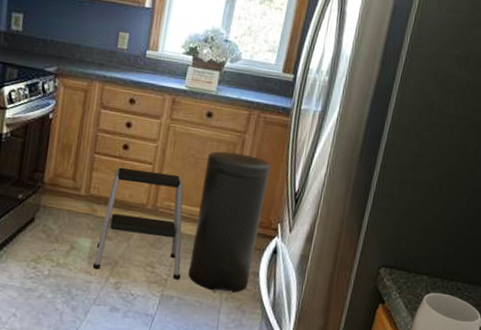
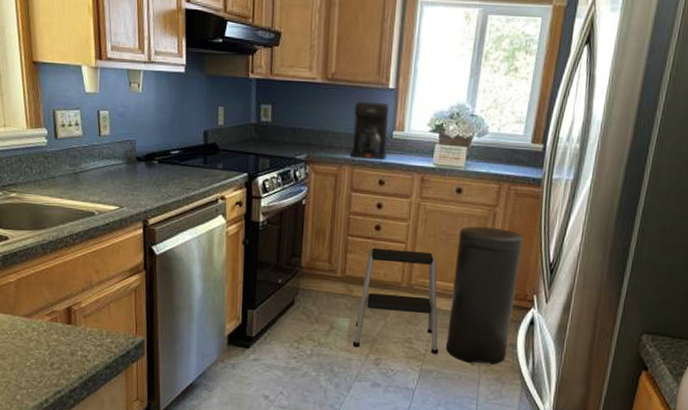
coffee maker: none [101,17,145,80] -> present [350,101,390,161]

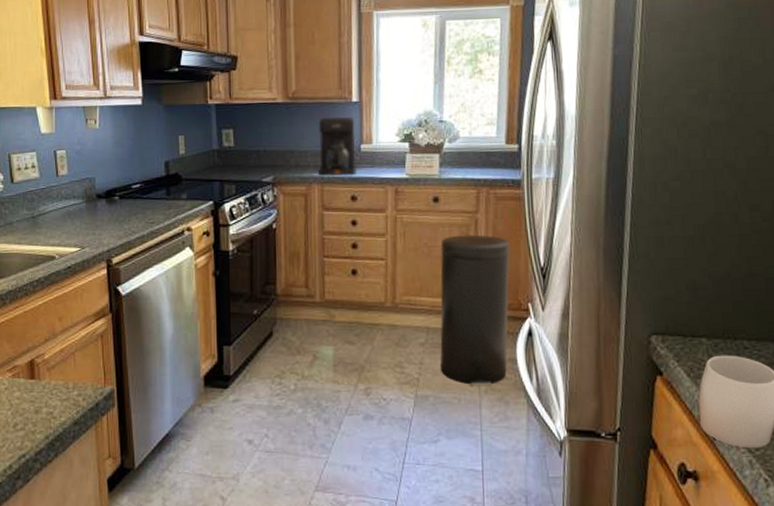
step stool: present [352,247,439,354] -> none [339,267,433,377]

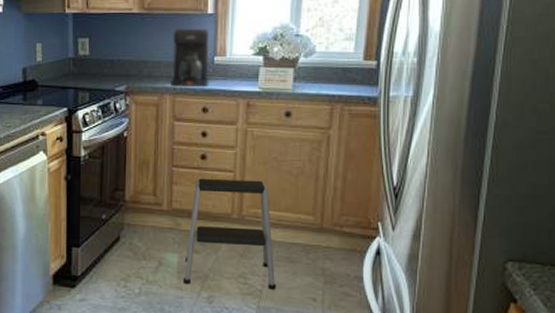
step stool: none [339,267,433,377] -> present [183,178,276,290]
pedal bin: present [440,234,510,386] -> none [285,150,362,302]

